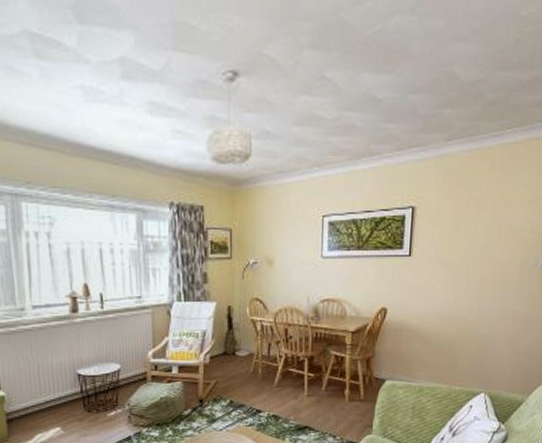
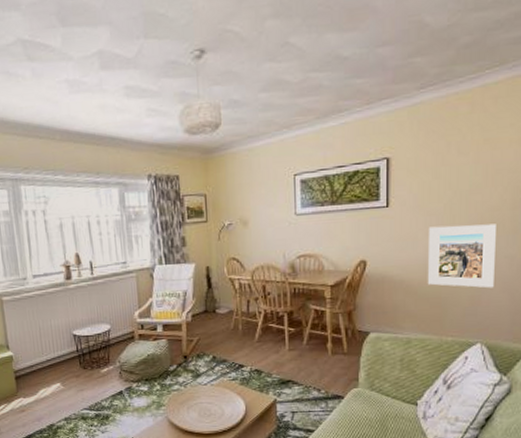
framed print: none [441,278,505,341] -> present [427,224,496,288]

